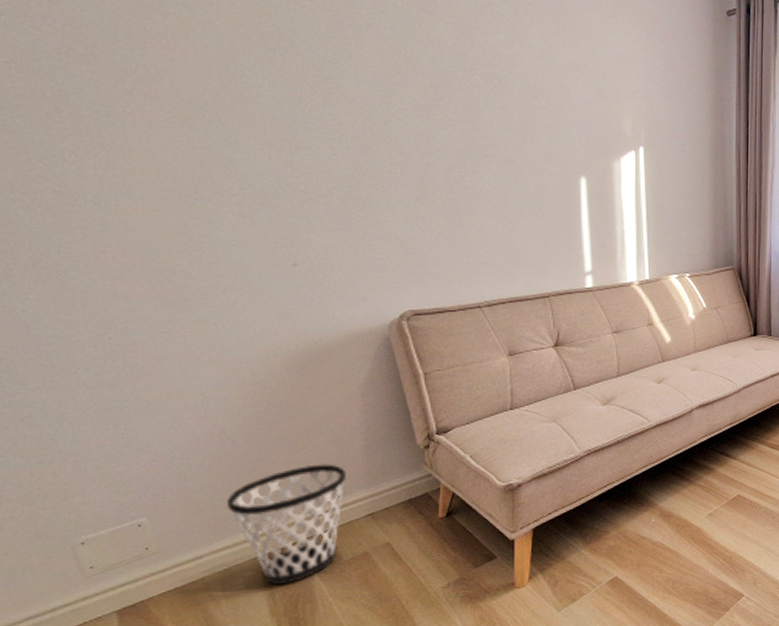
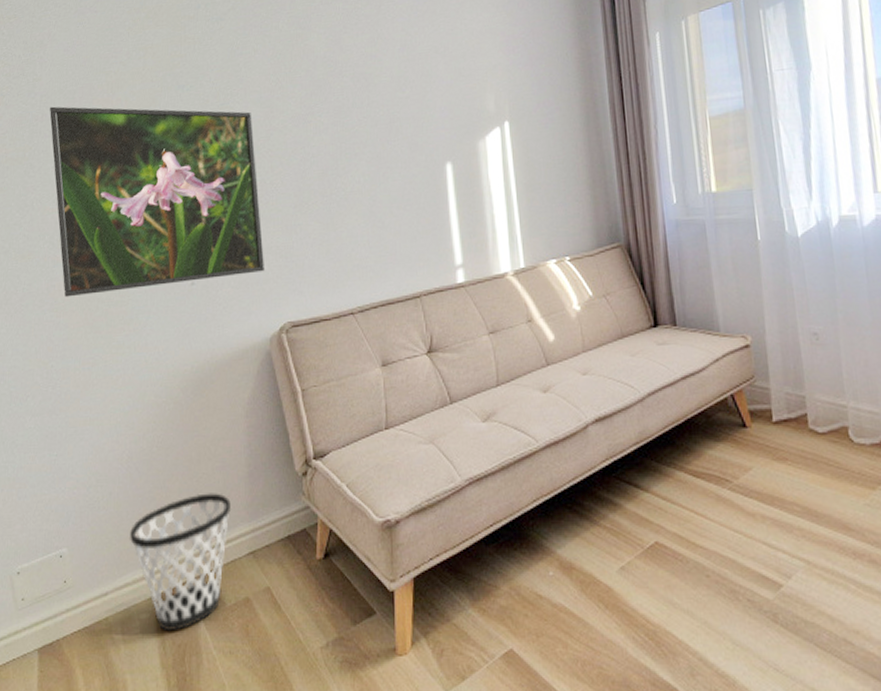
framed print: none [79,40,381,266] -> present [49,106,264,298]

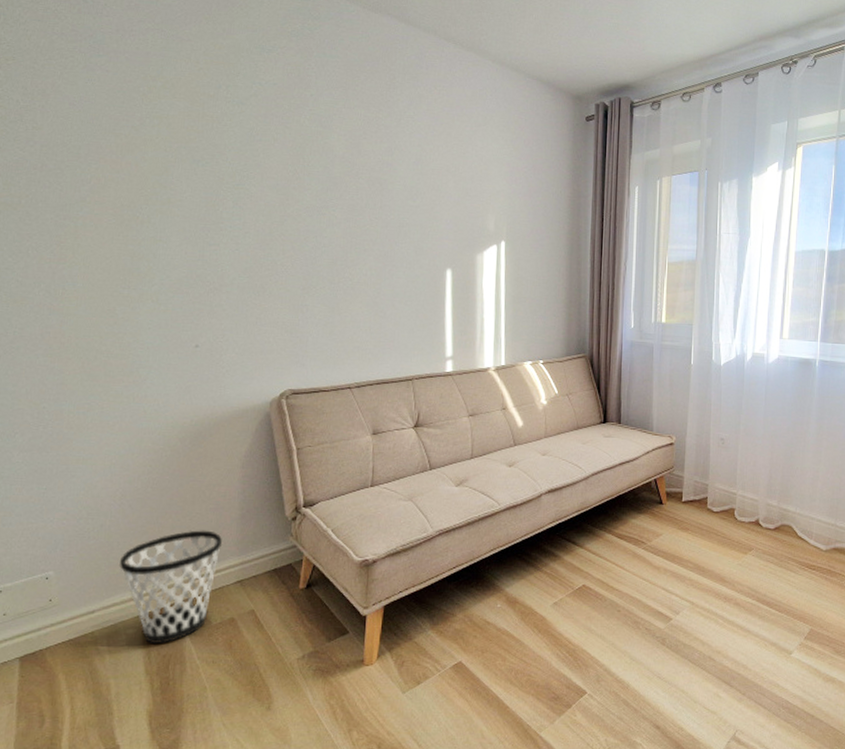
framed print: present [49,106,264,298] -> none [50,158,270,345]

